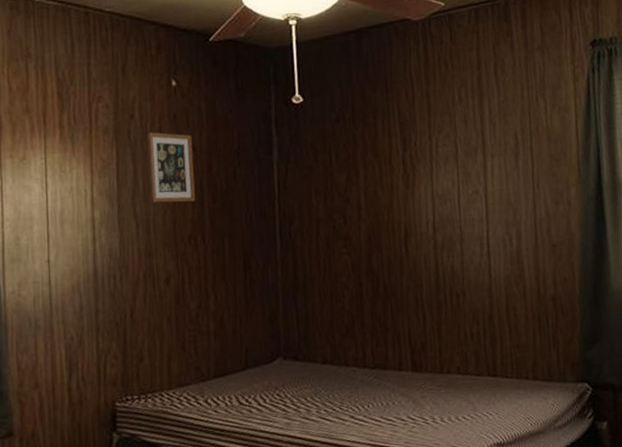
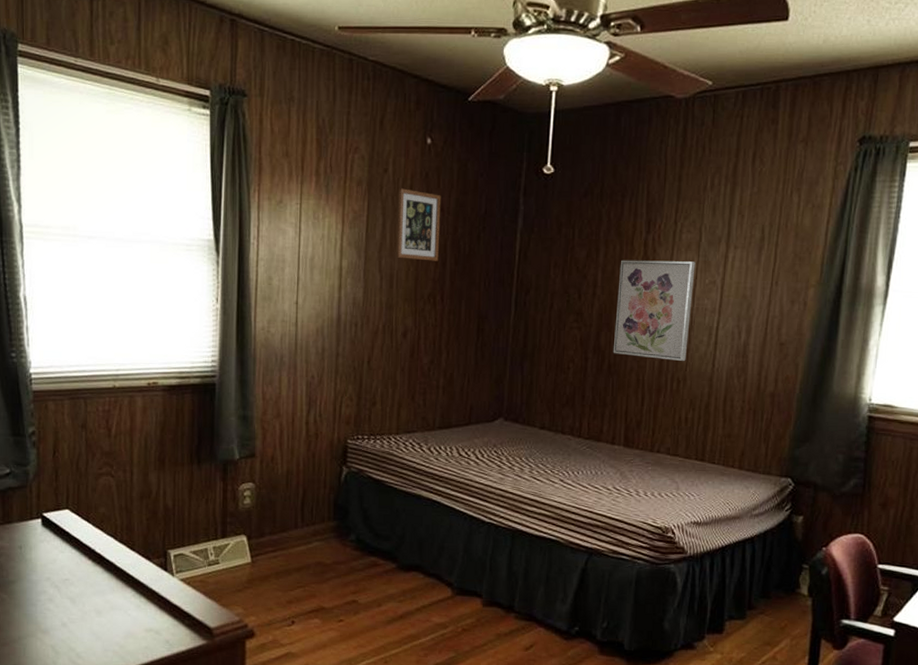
wall art: none [381,174,462,276] -> present [613,260,695,361]

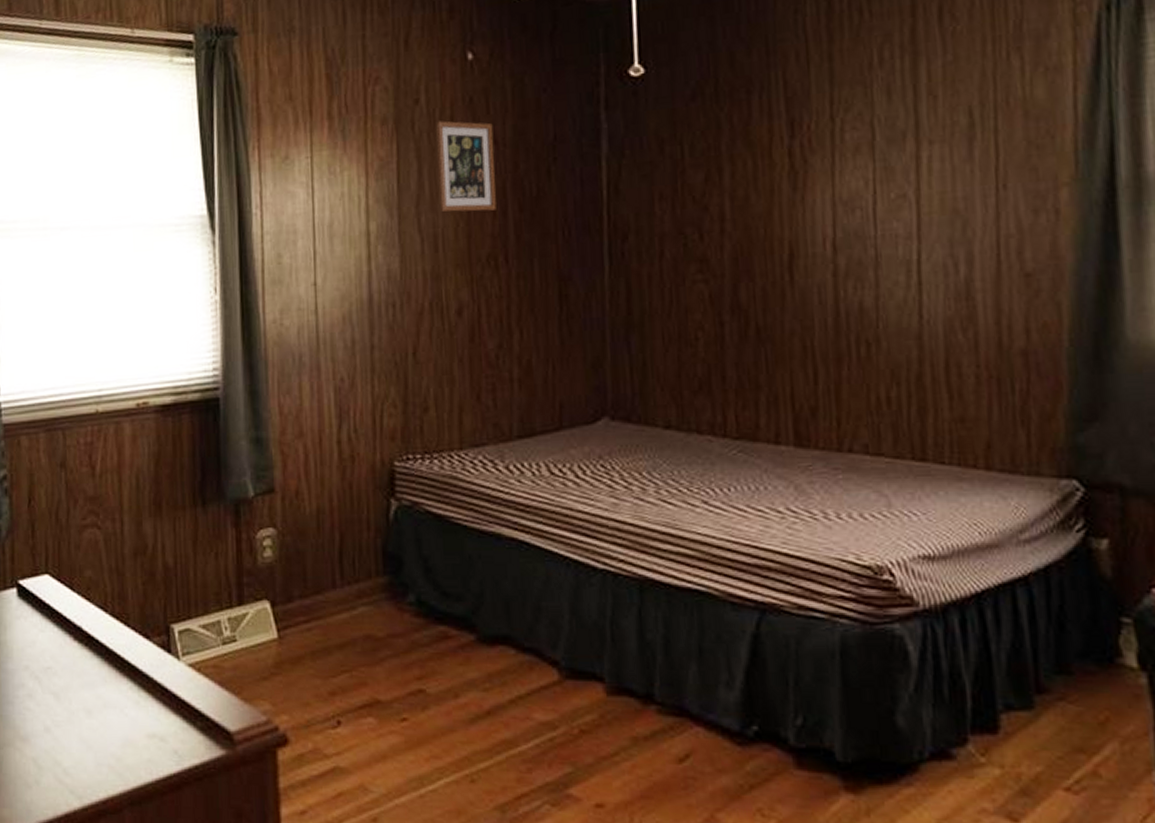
wall art: present [613,260,695,361] -> none [756,170,876,315]

